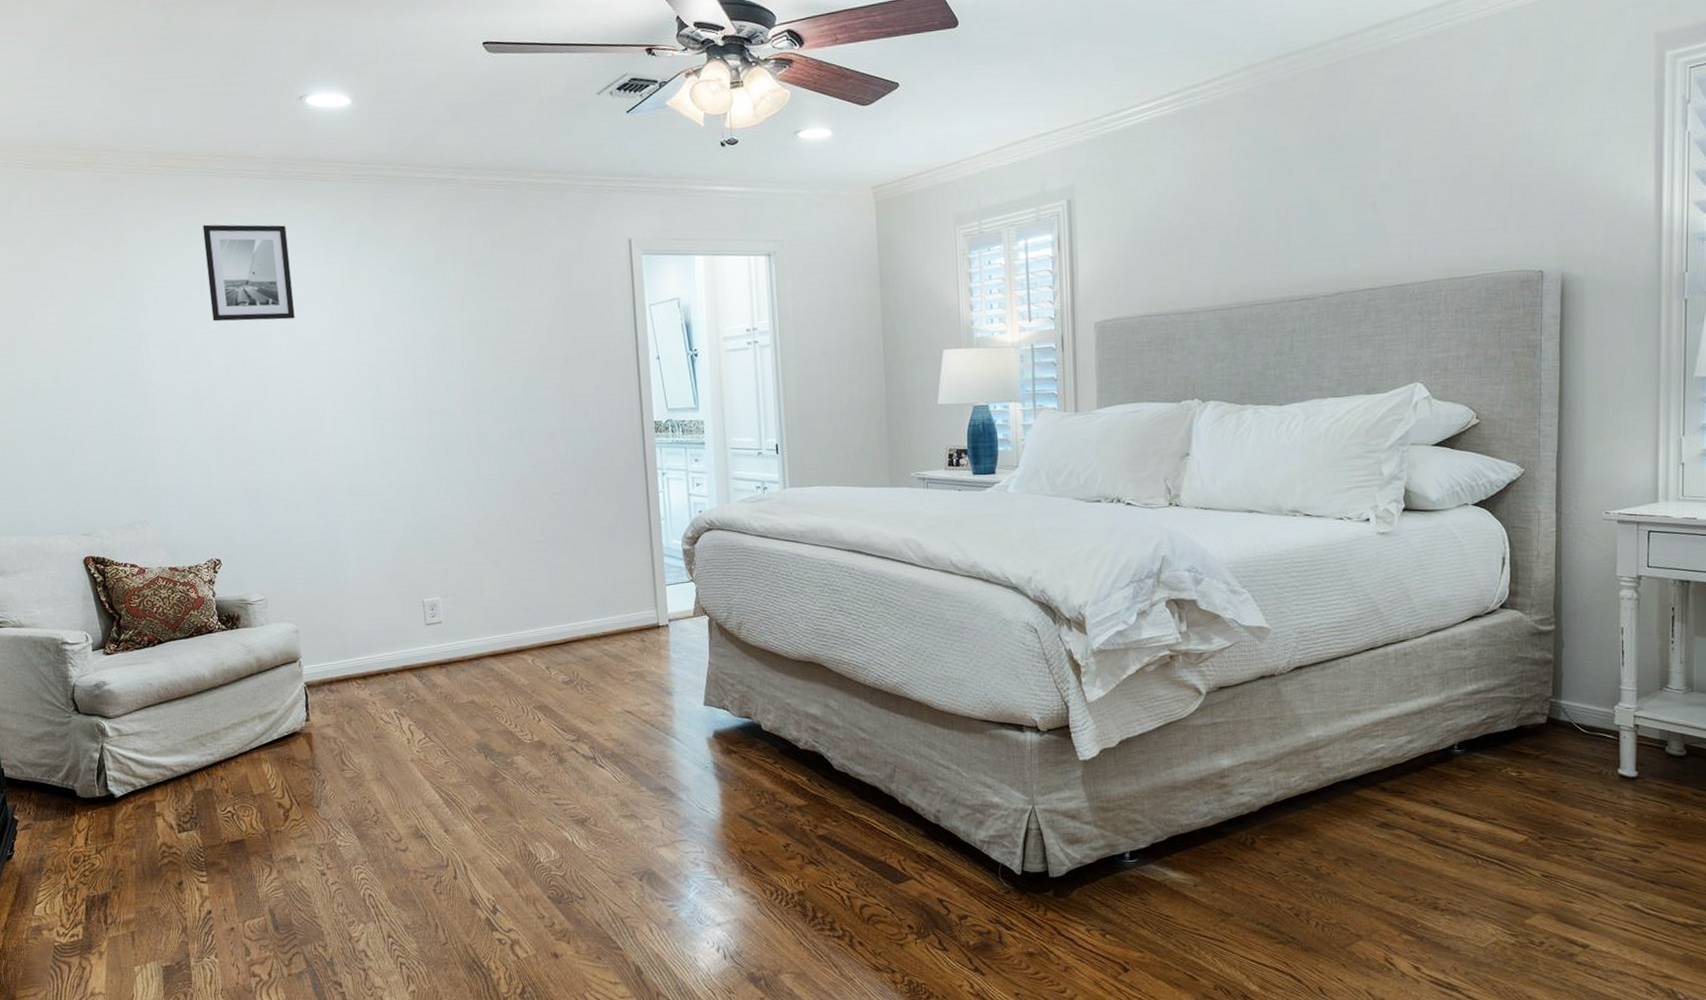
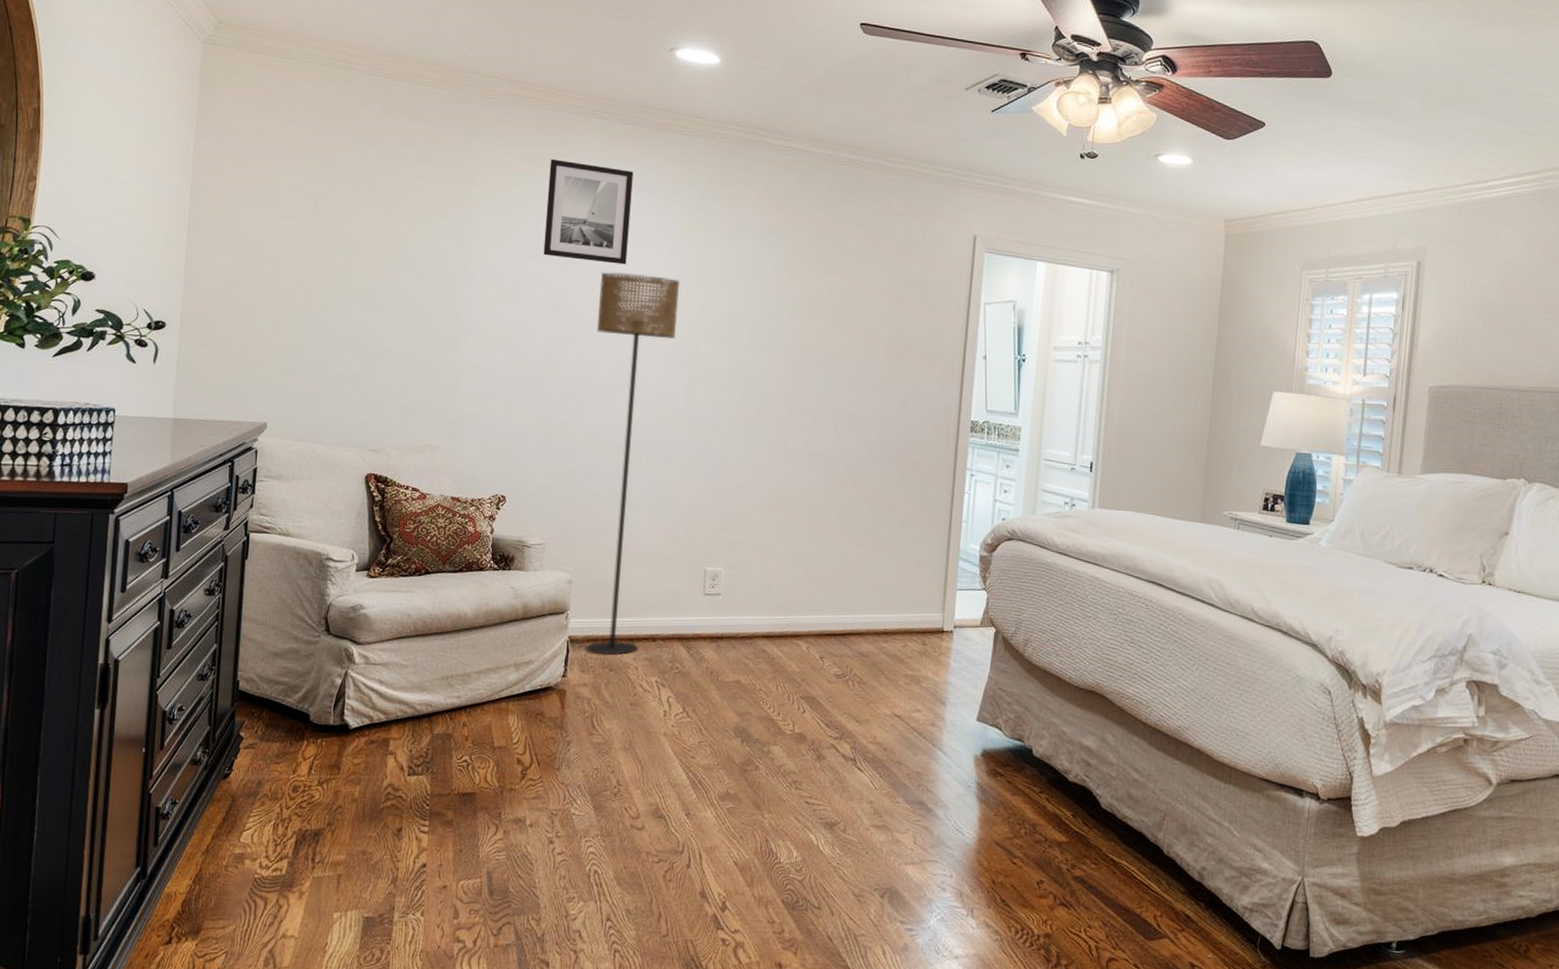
floor lamp: none [273,325,372,696] -> present [586,271,679,655]

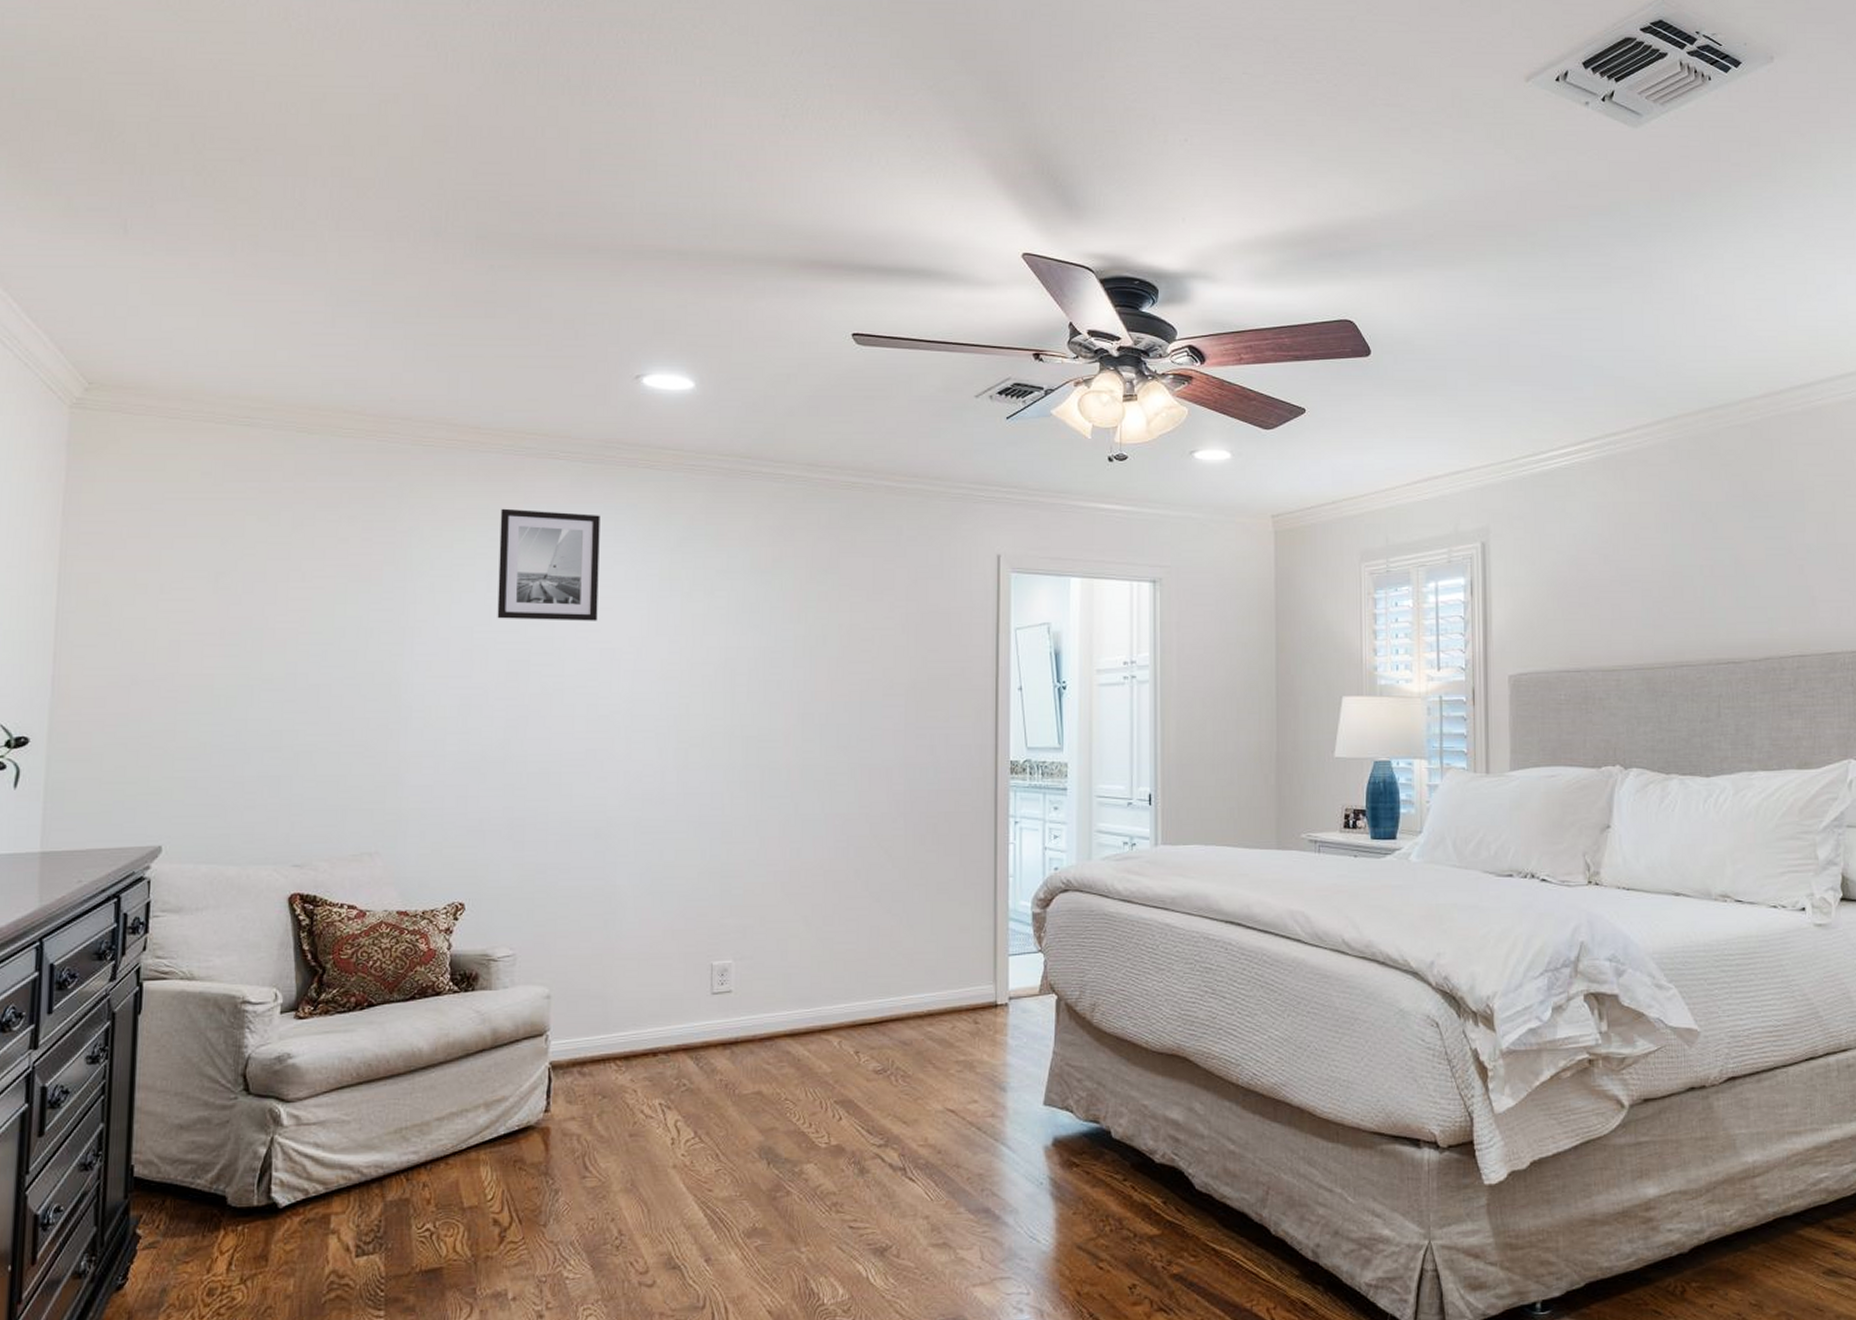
floor lamp: present [586,271,679,655] -> none [565,631,661,1080]

